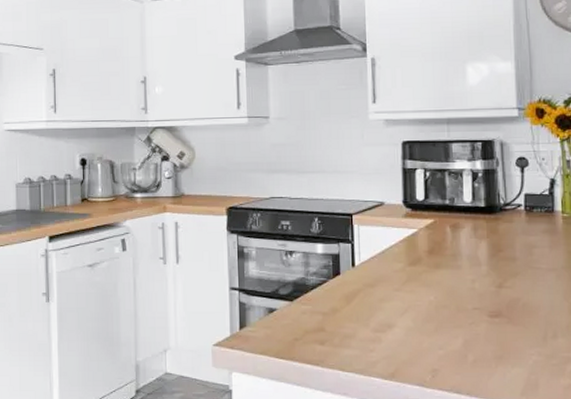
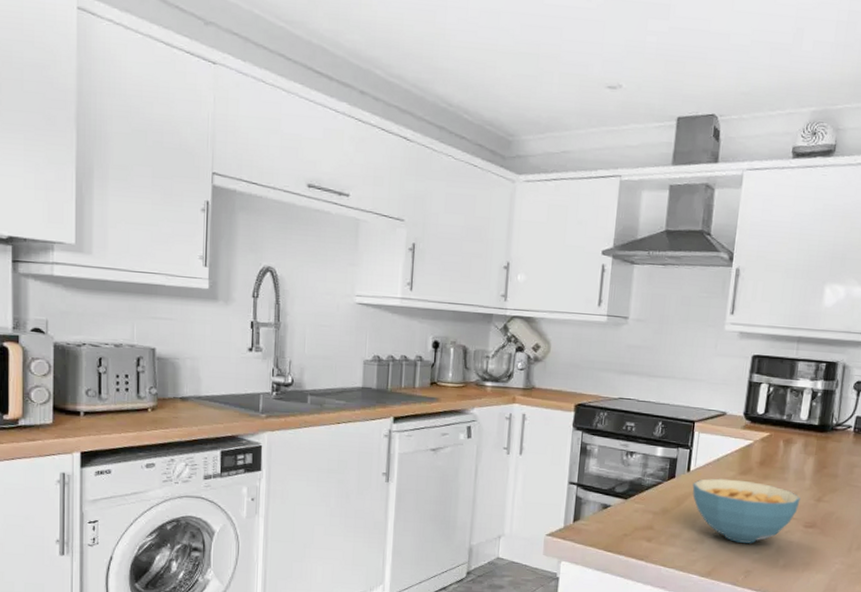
cereal bowl: none [360,271,480,339] -> present [692,478,801,544]

